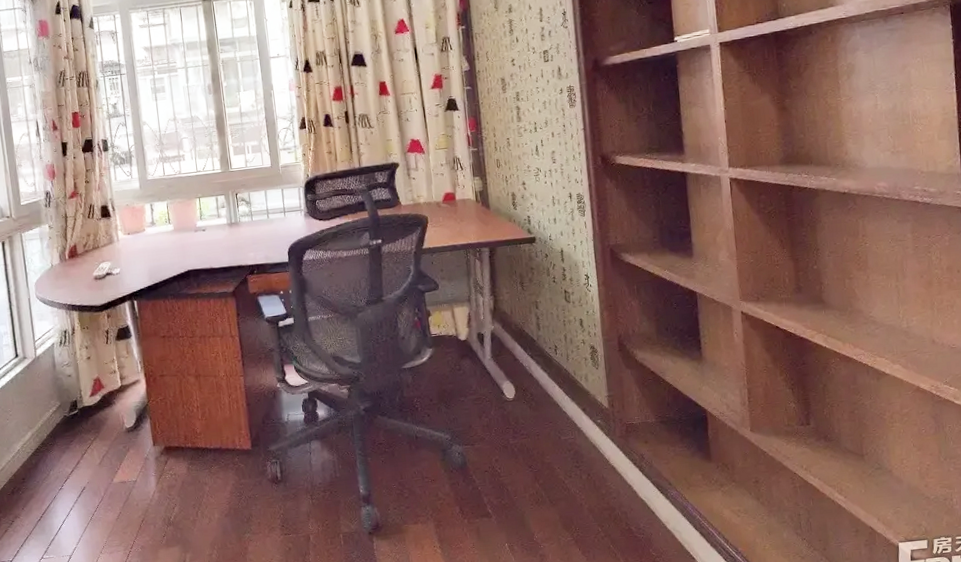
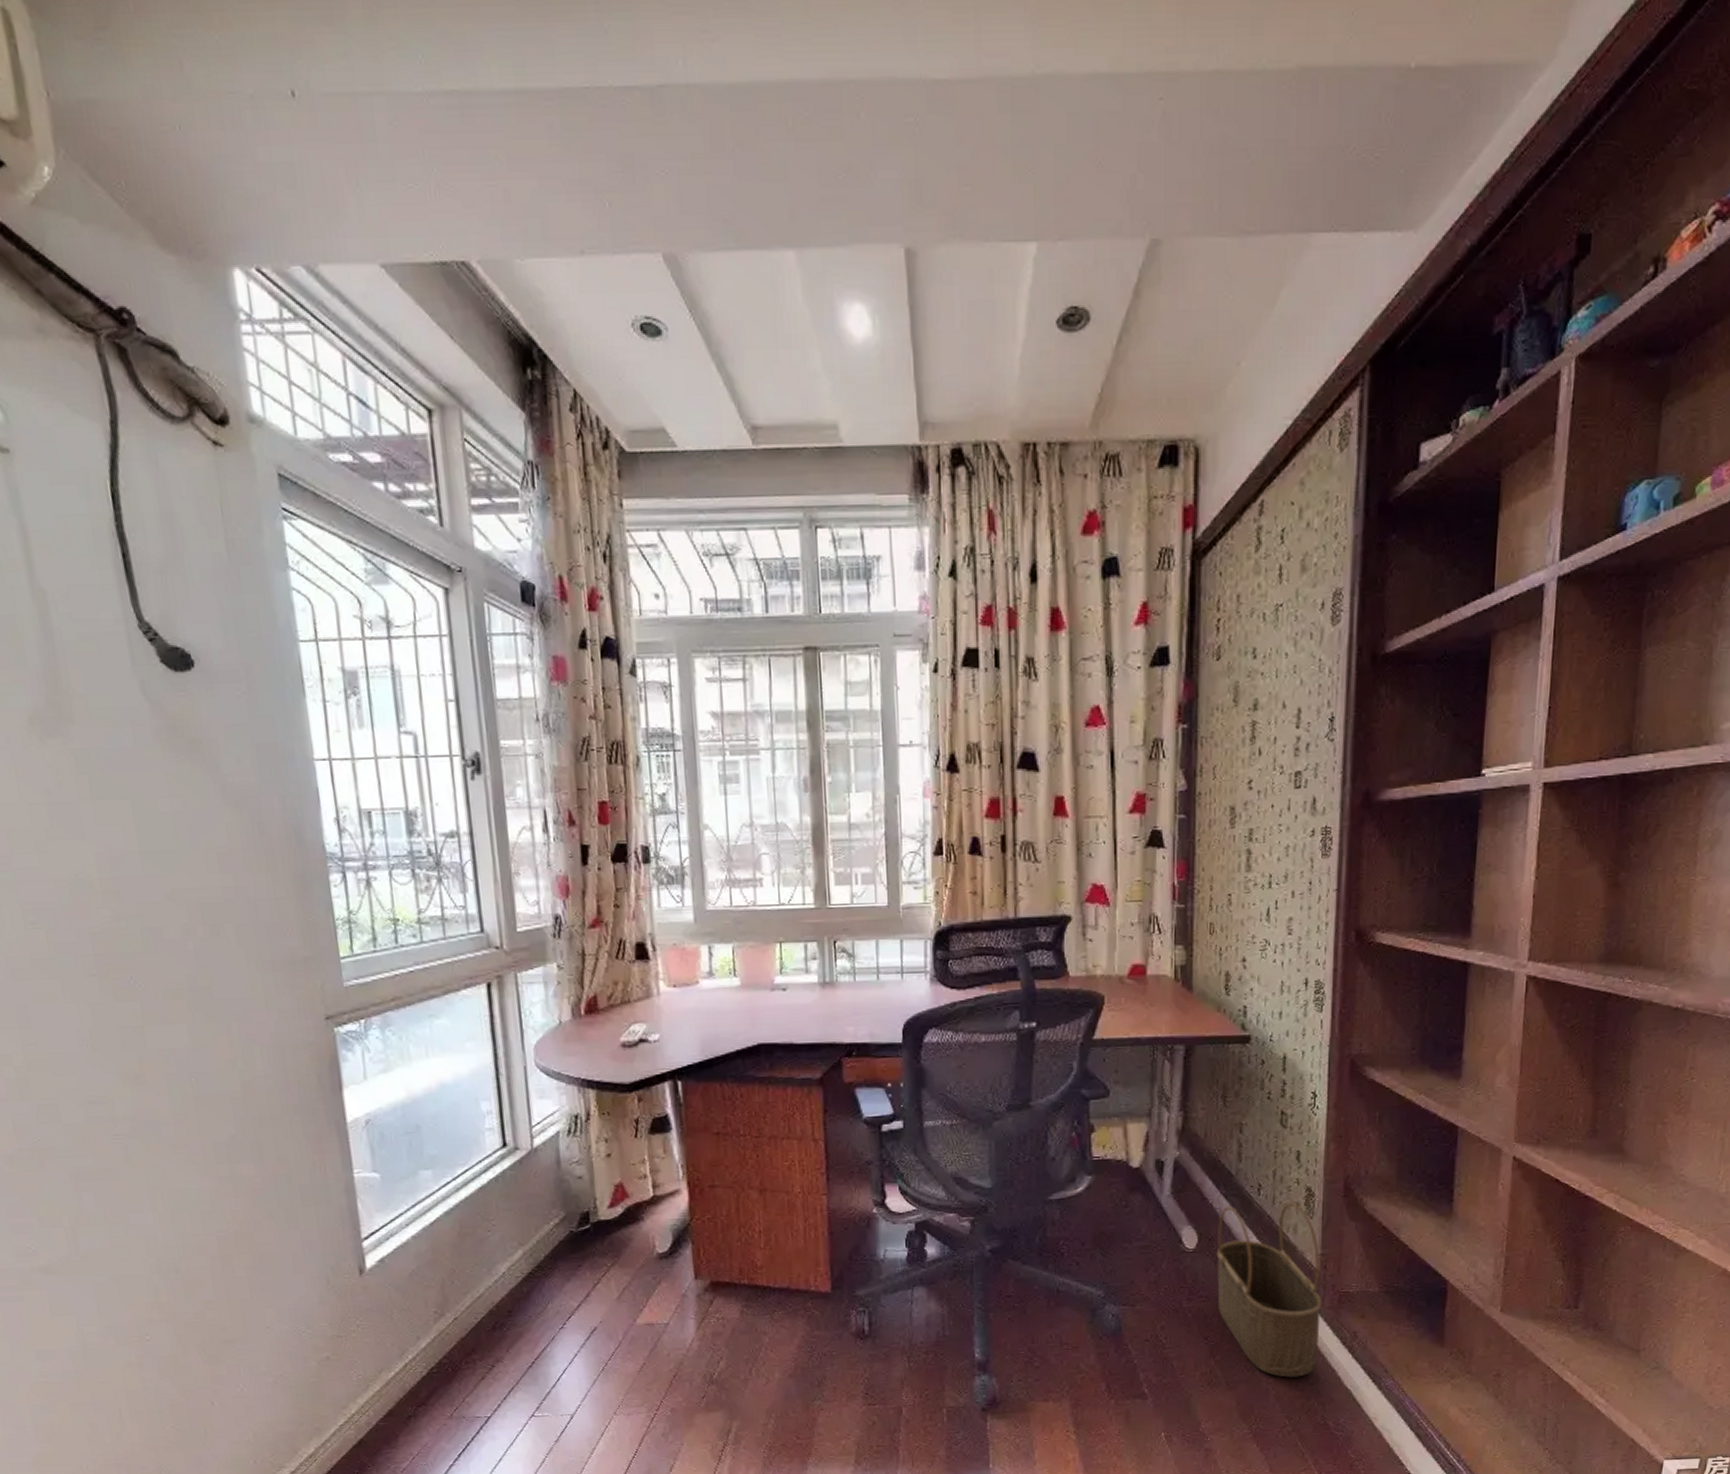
wicker basket: none [528,358,616,494] -> present [1216,1202,1322,1378]

